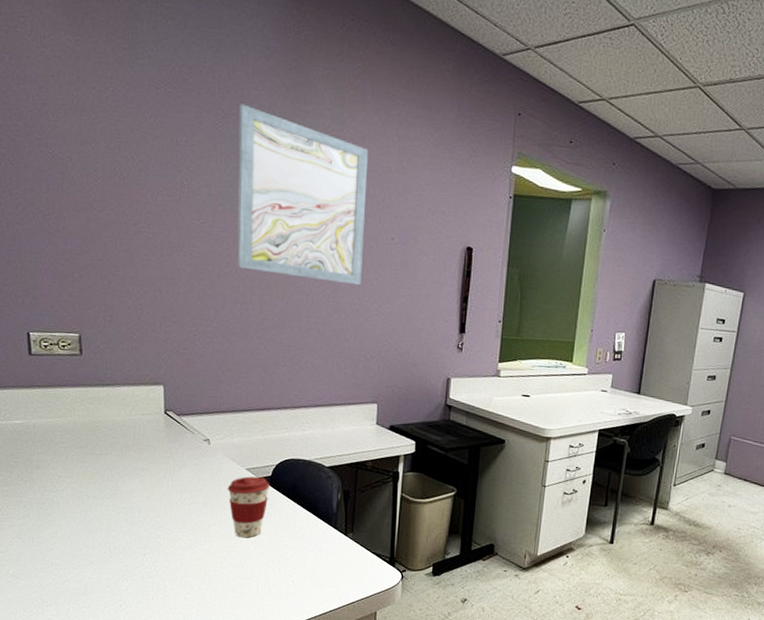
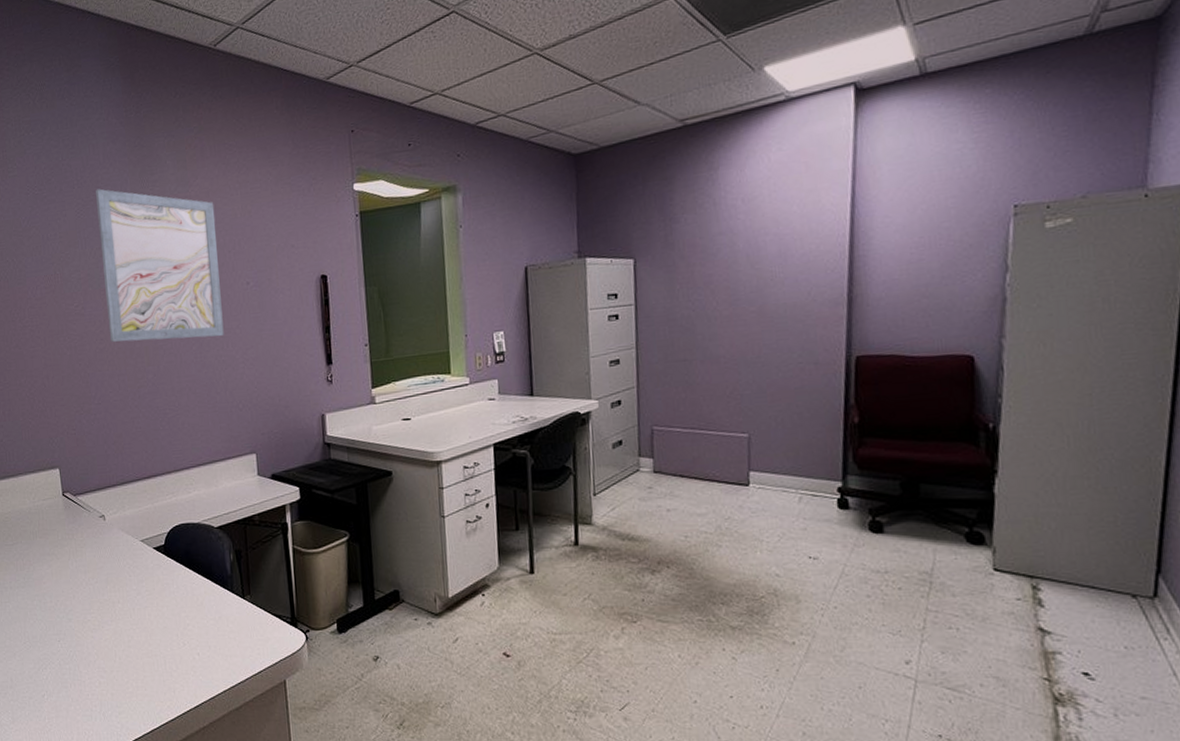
coffee cup: present [227,476,271,538] -> none [125,547,165,613]

